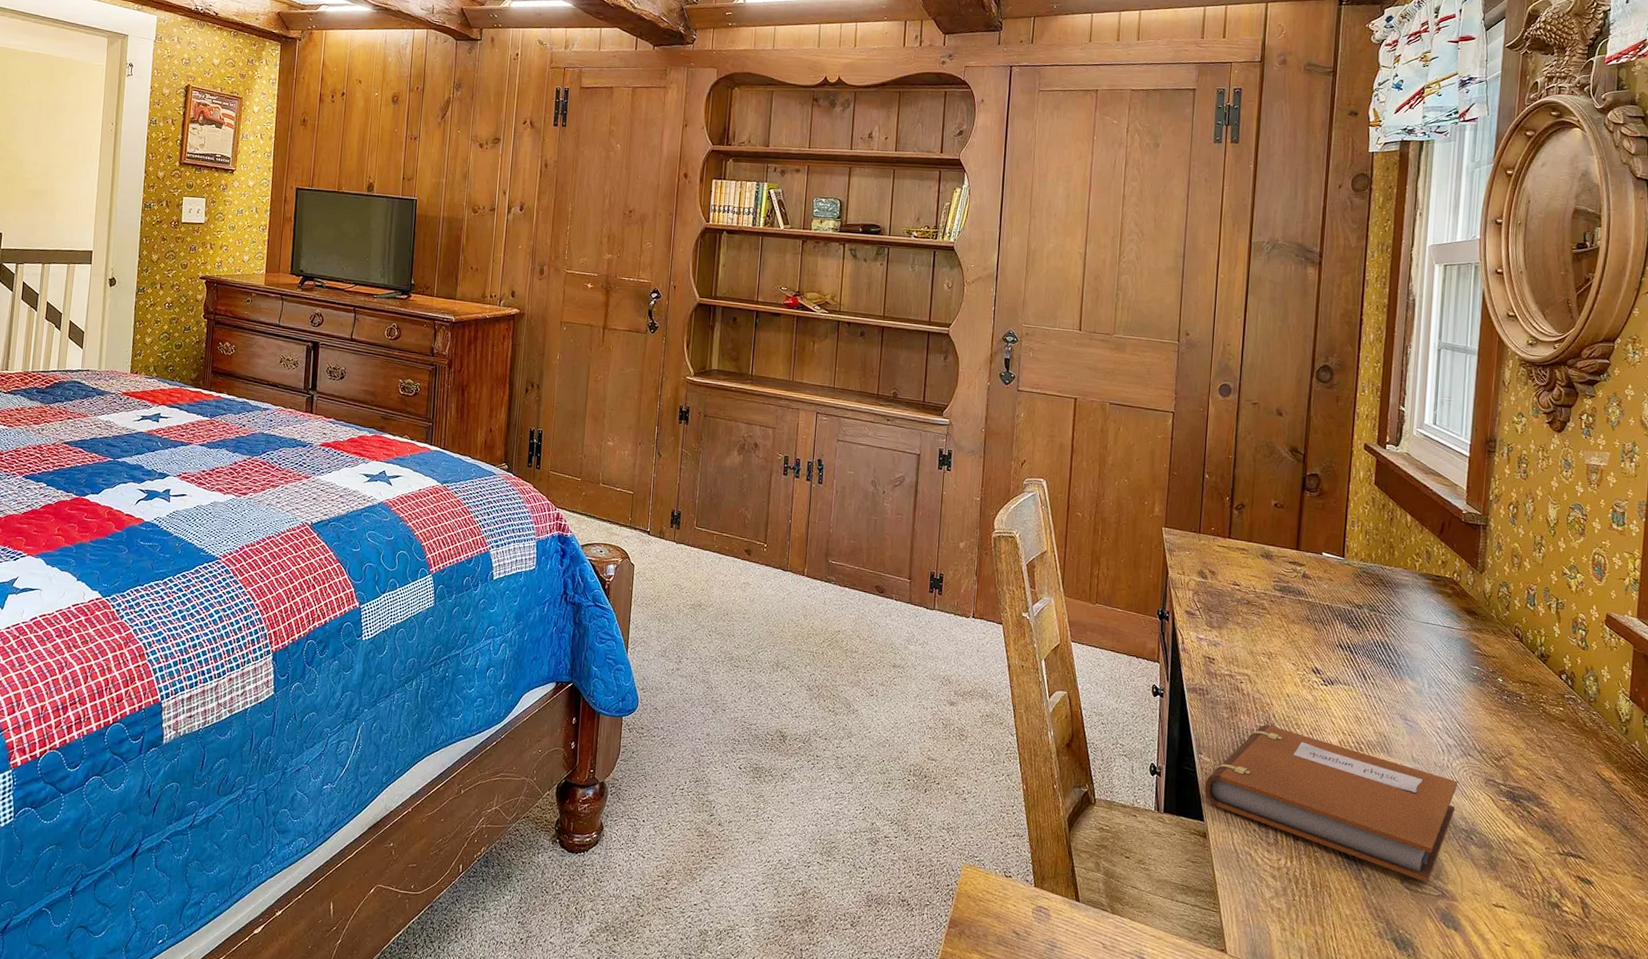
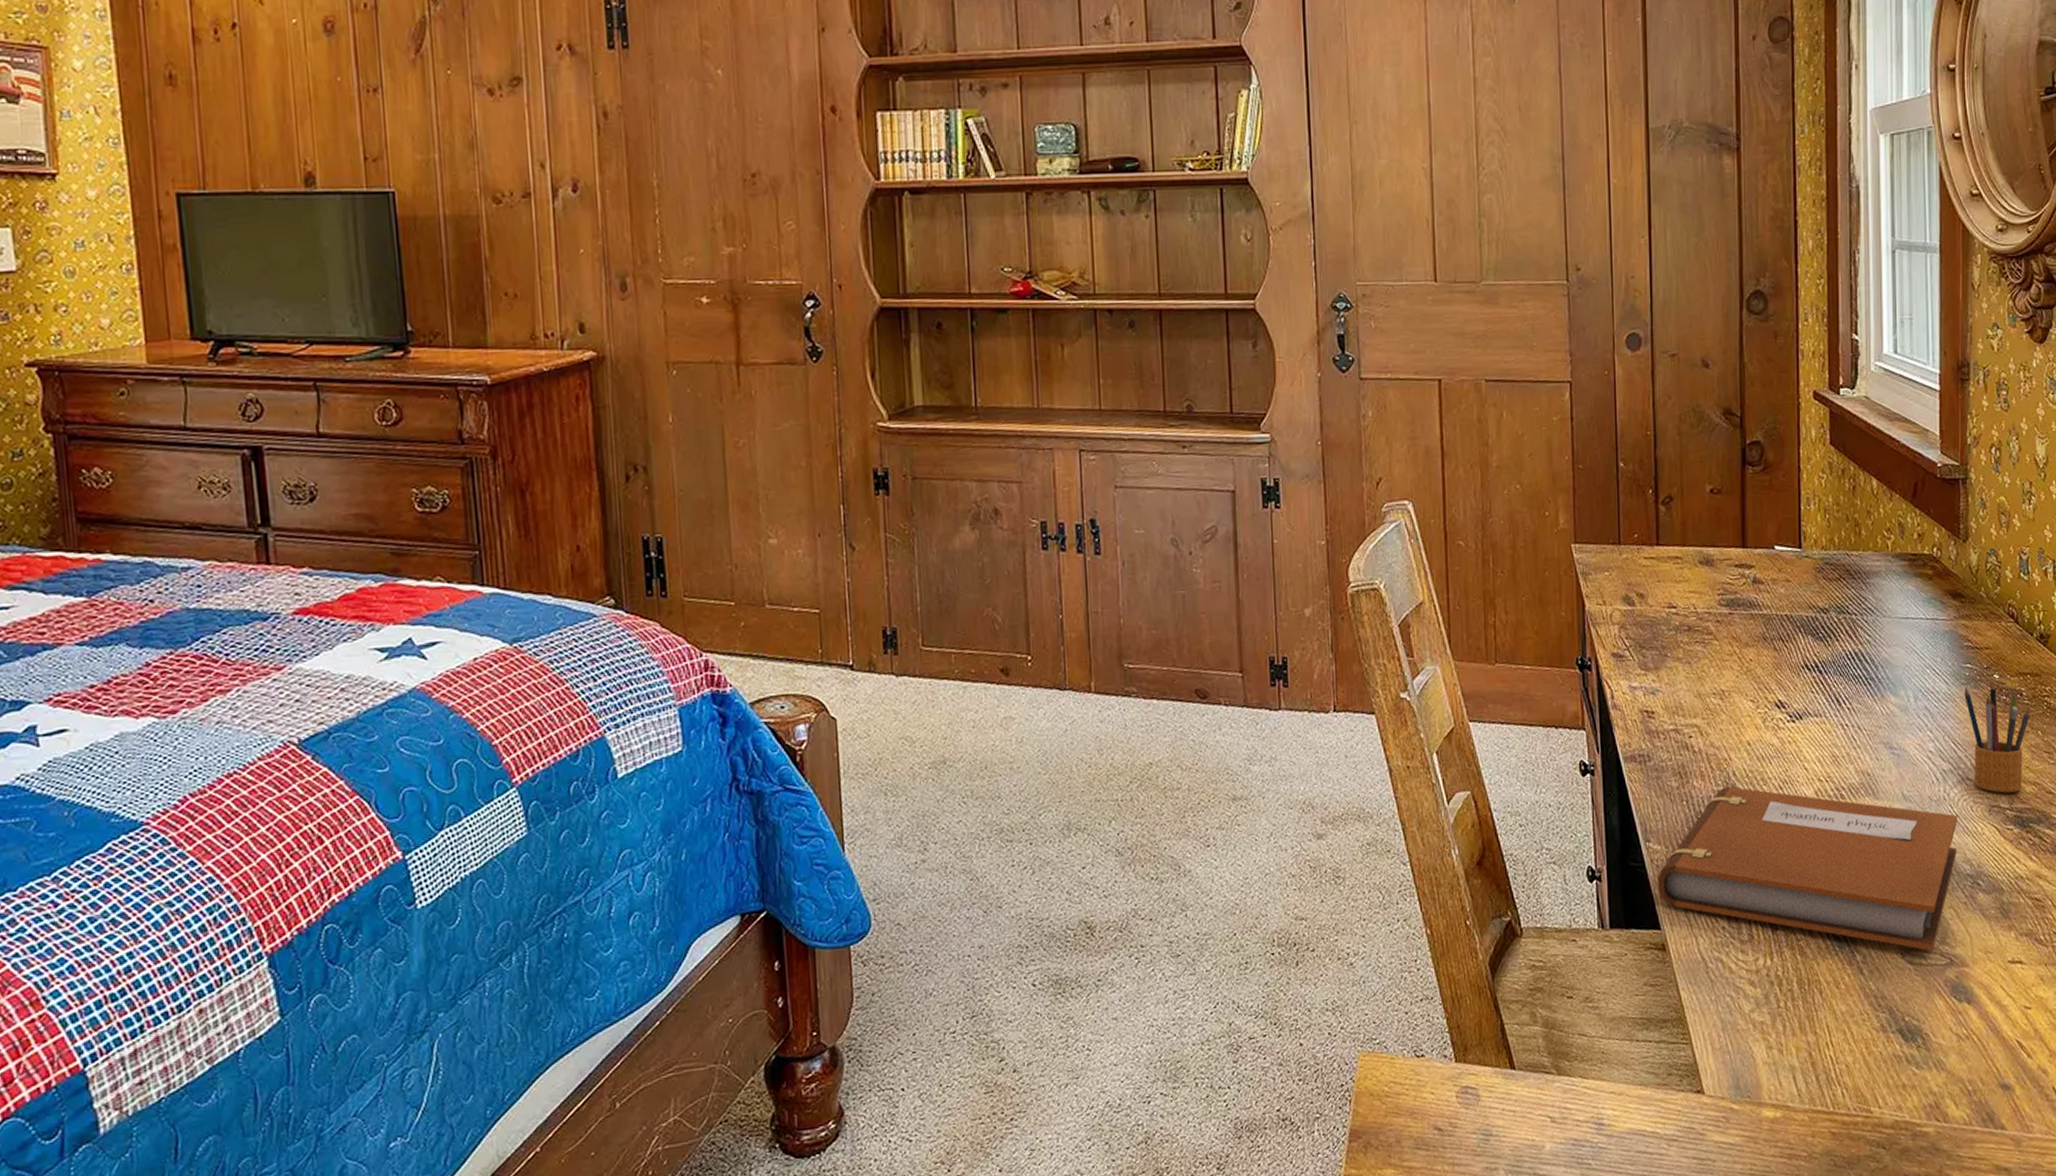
pencil box: none [1471,683,1528,773] -> present [1964,681,2030,793]

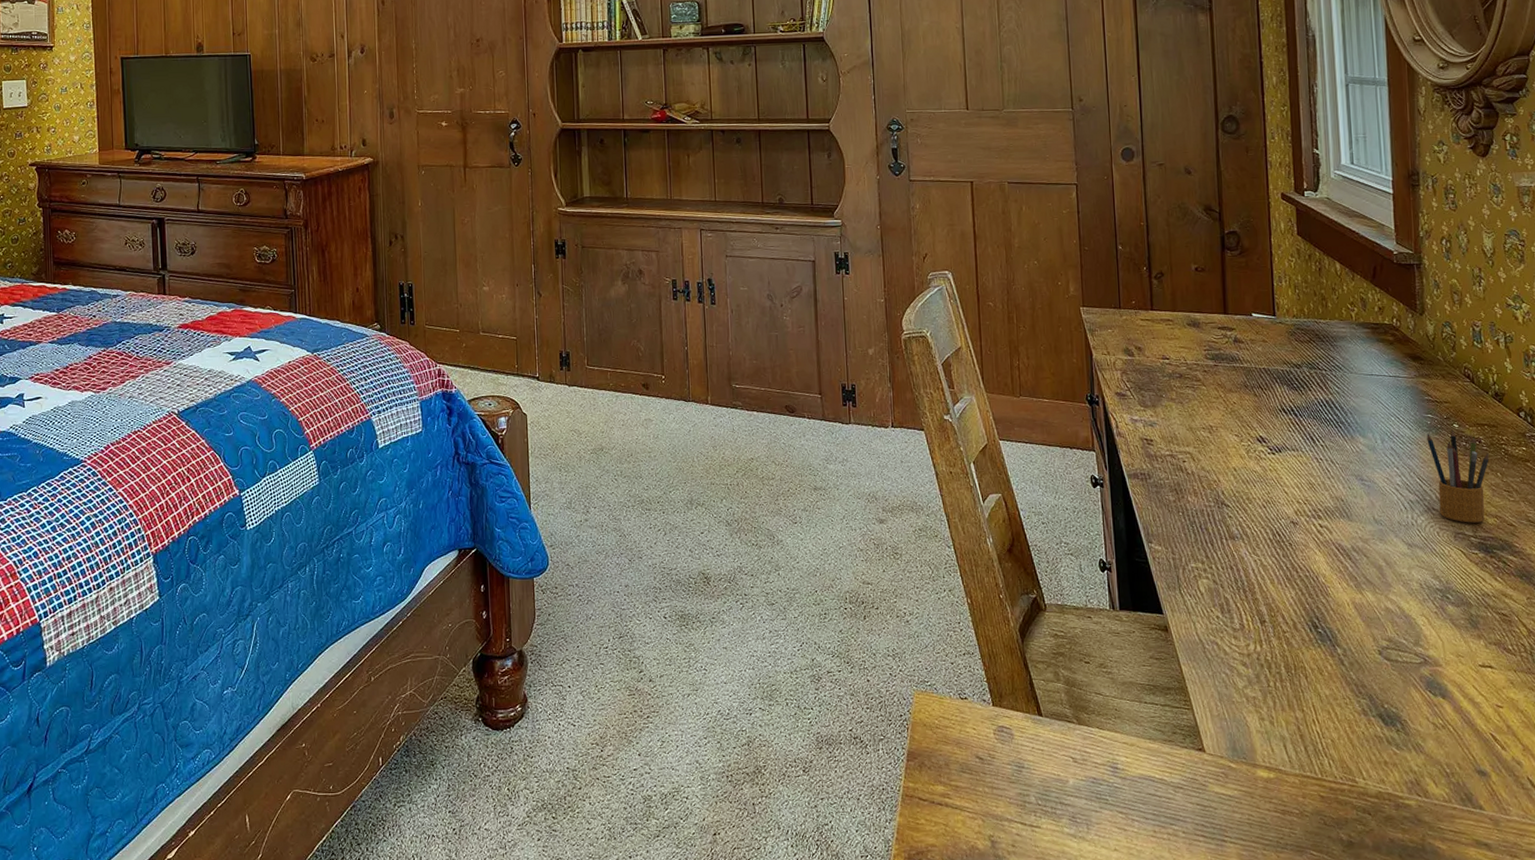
notebook: present [1657,787,1958,952] -> none [1159,503,1427,651]

